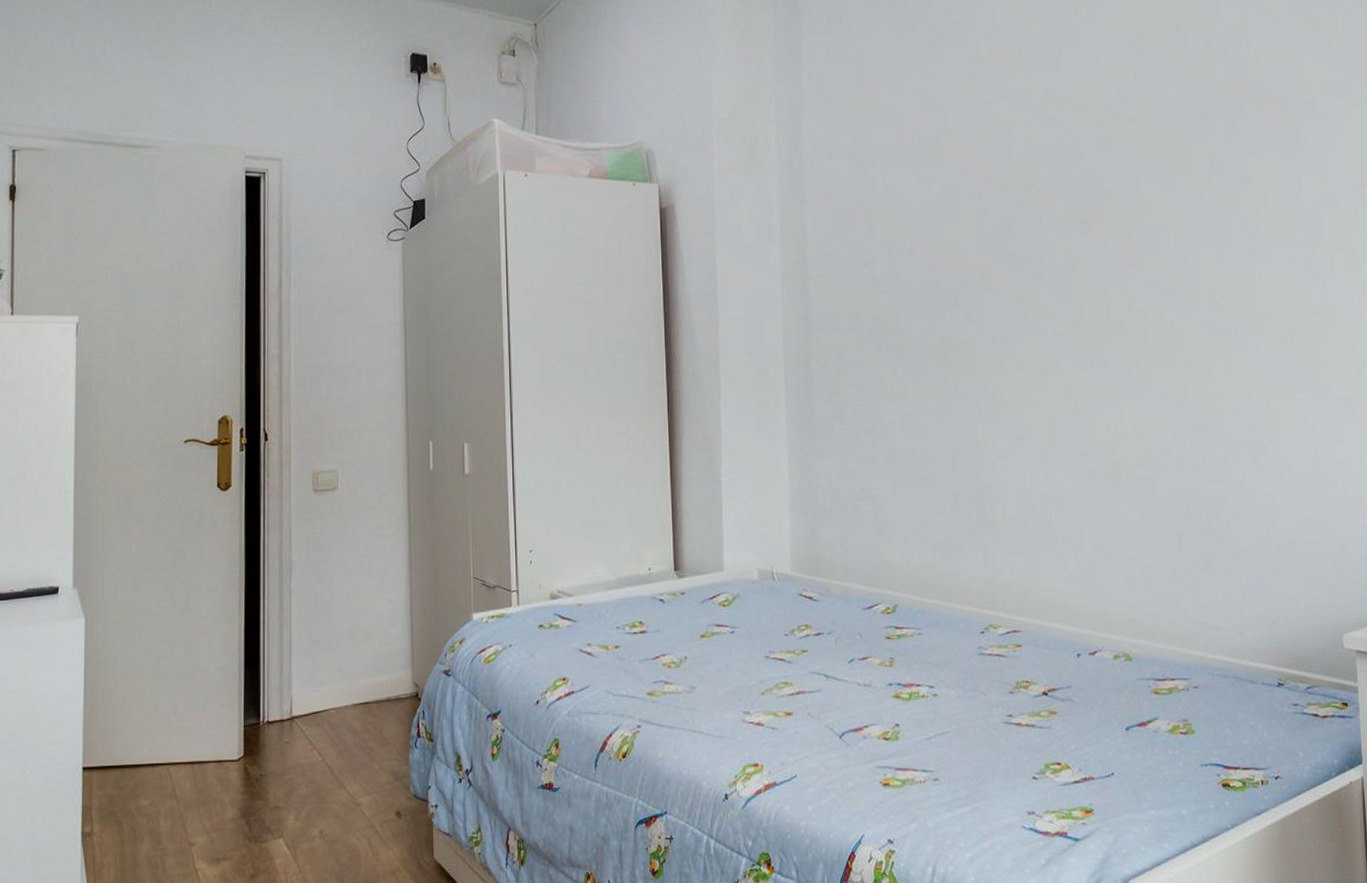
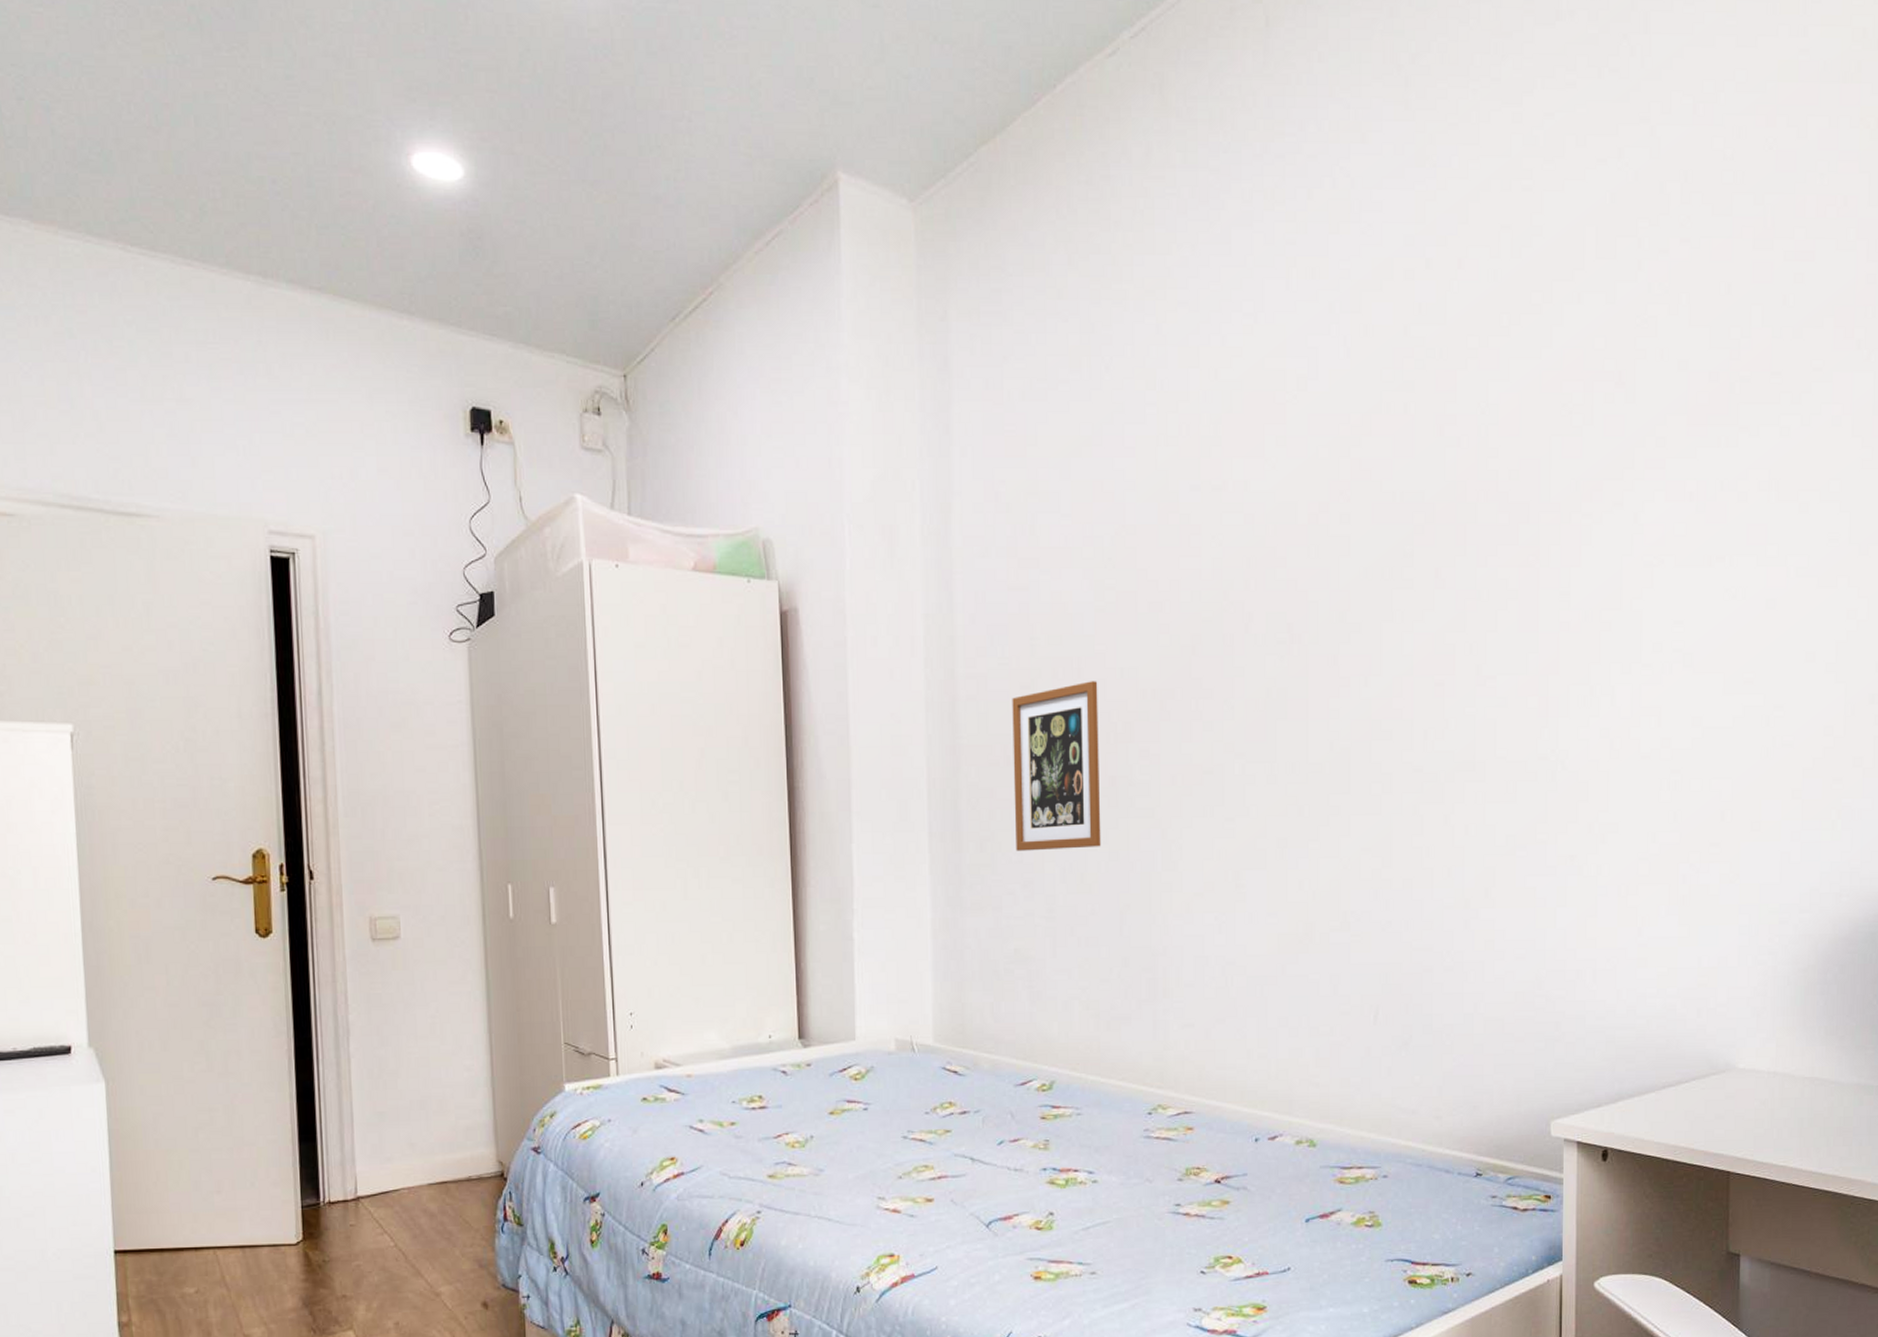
picture frame: none [855,258,934,404] -> present [1012,681,1101,851]

